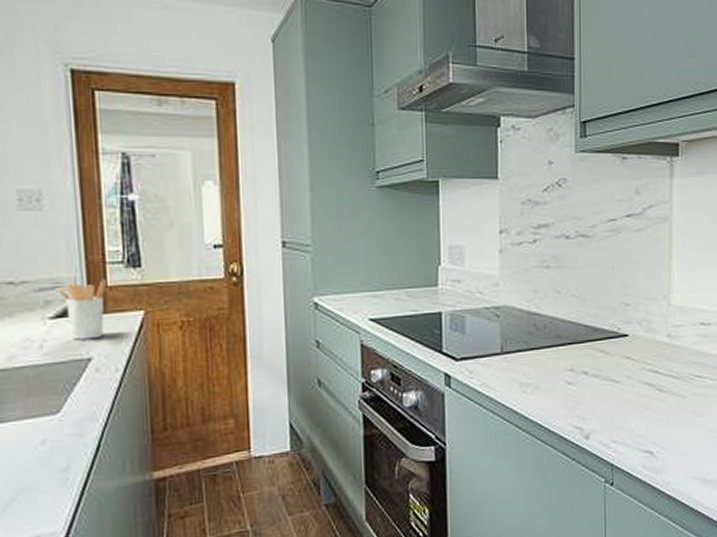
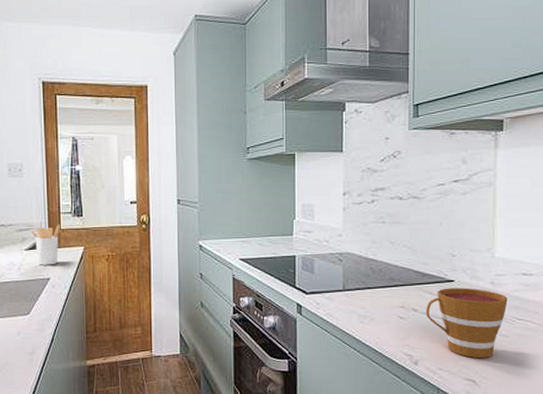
cup: none [597,342,686,425] -> present [426,288,508,358]

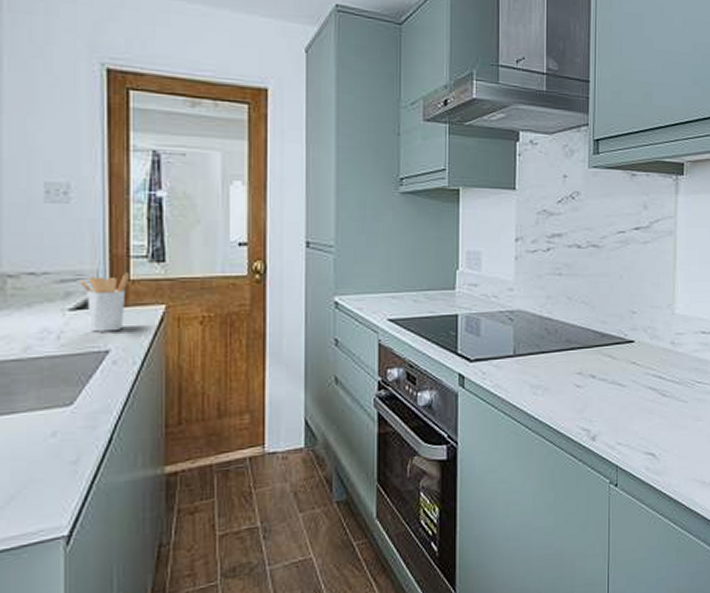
cup: present [426,288,508,358] -> none [604,349,687,428]

